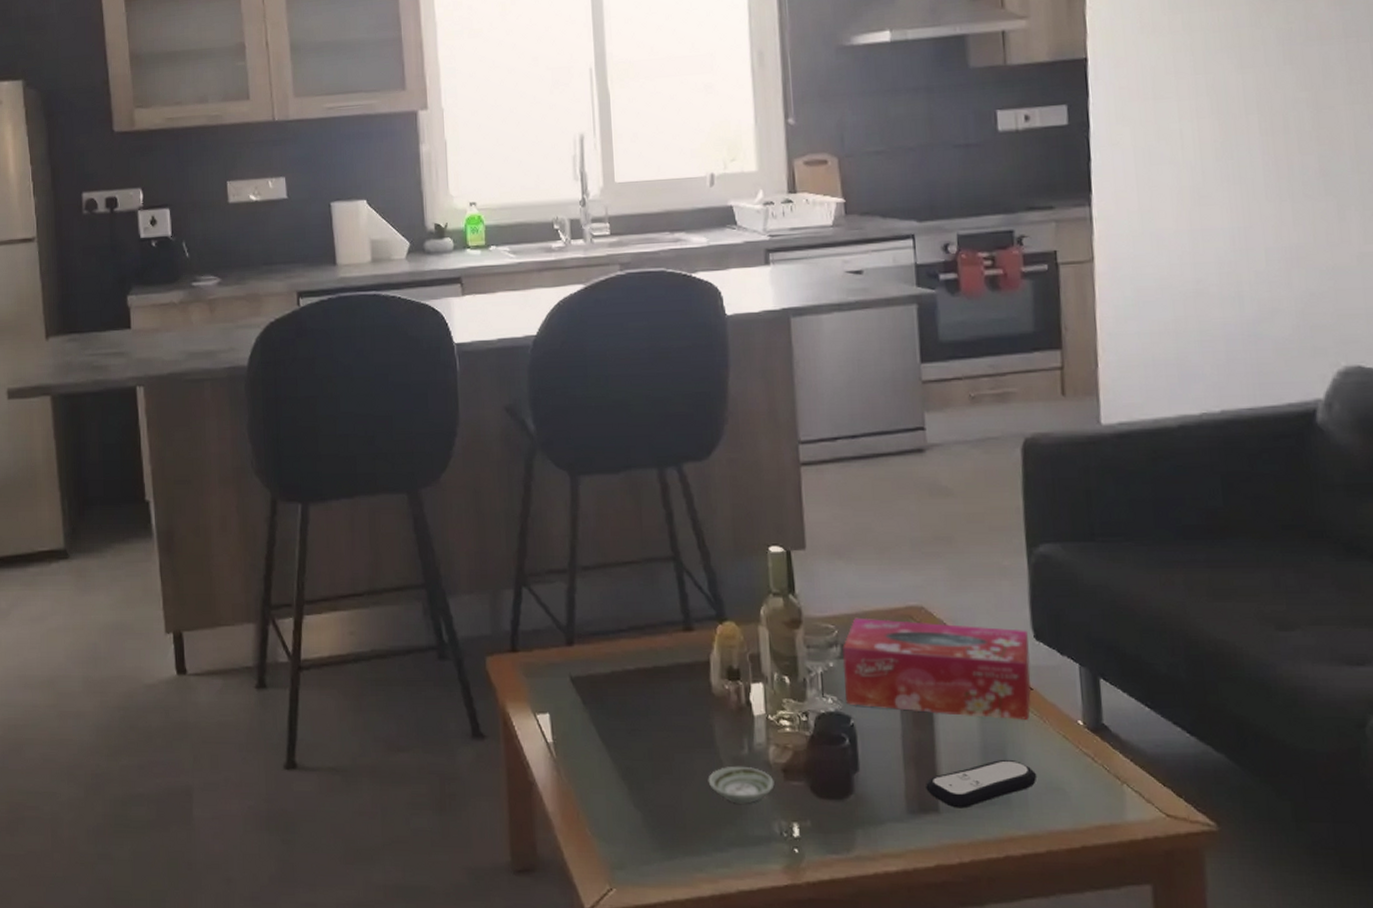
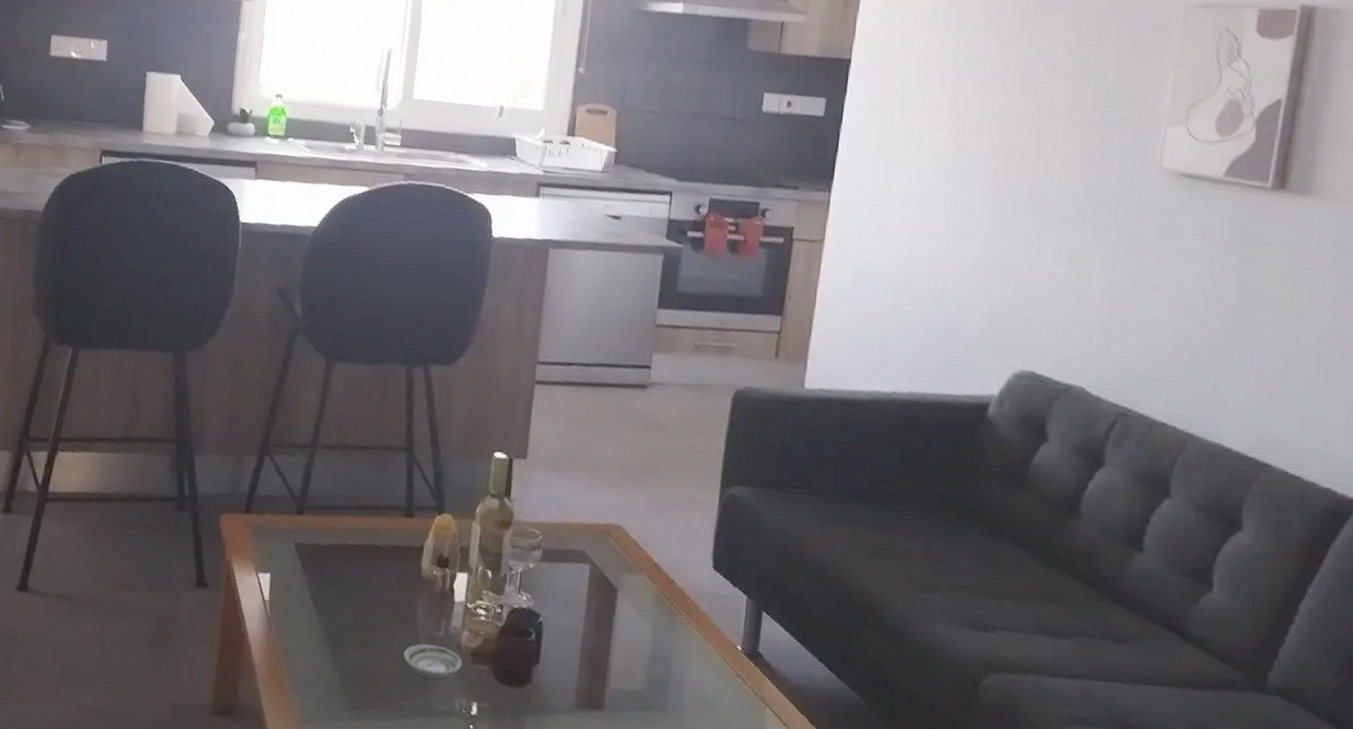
tissue box: present [842,617,1031,720] -> none [539,527,708,639]
remote control: present [926,760,1037,809] -> none [595,670,694,710]

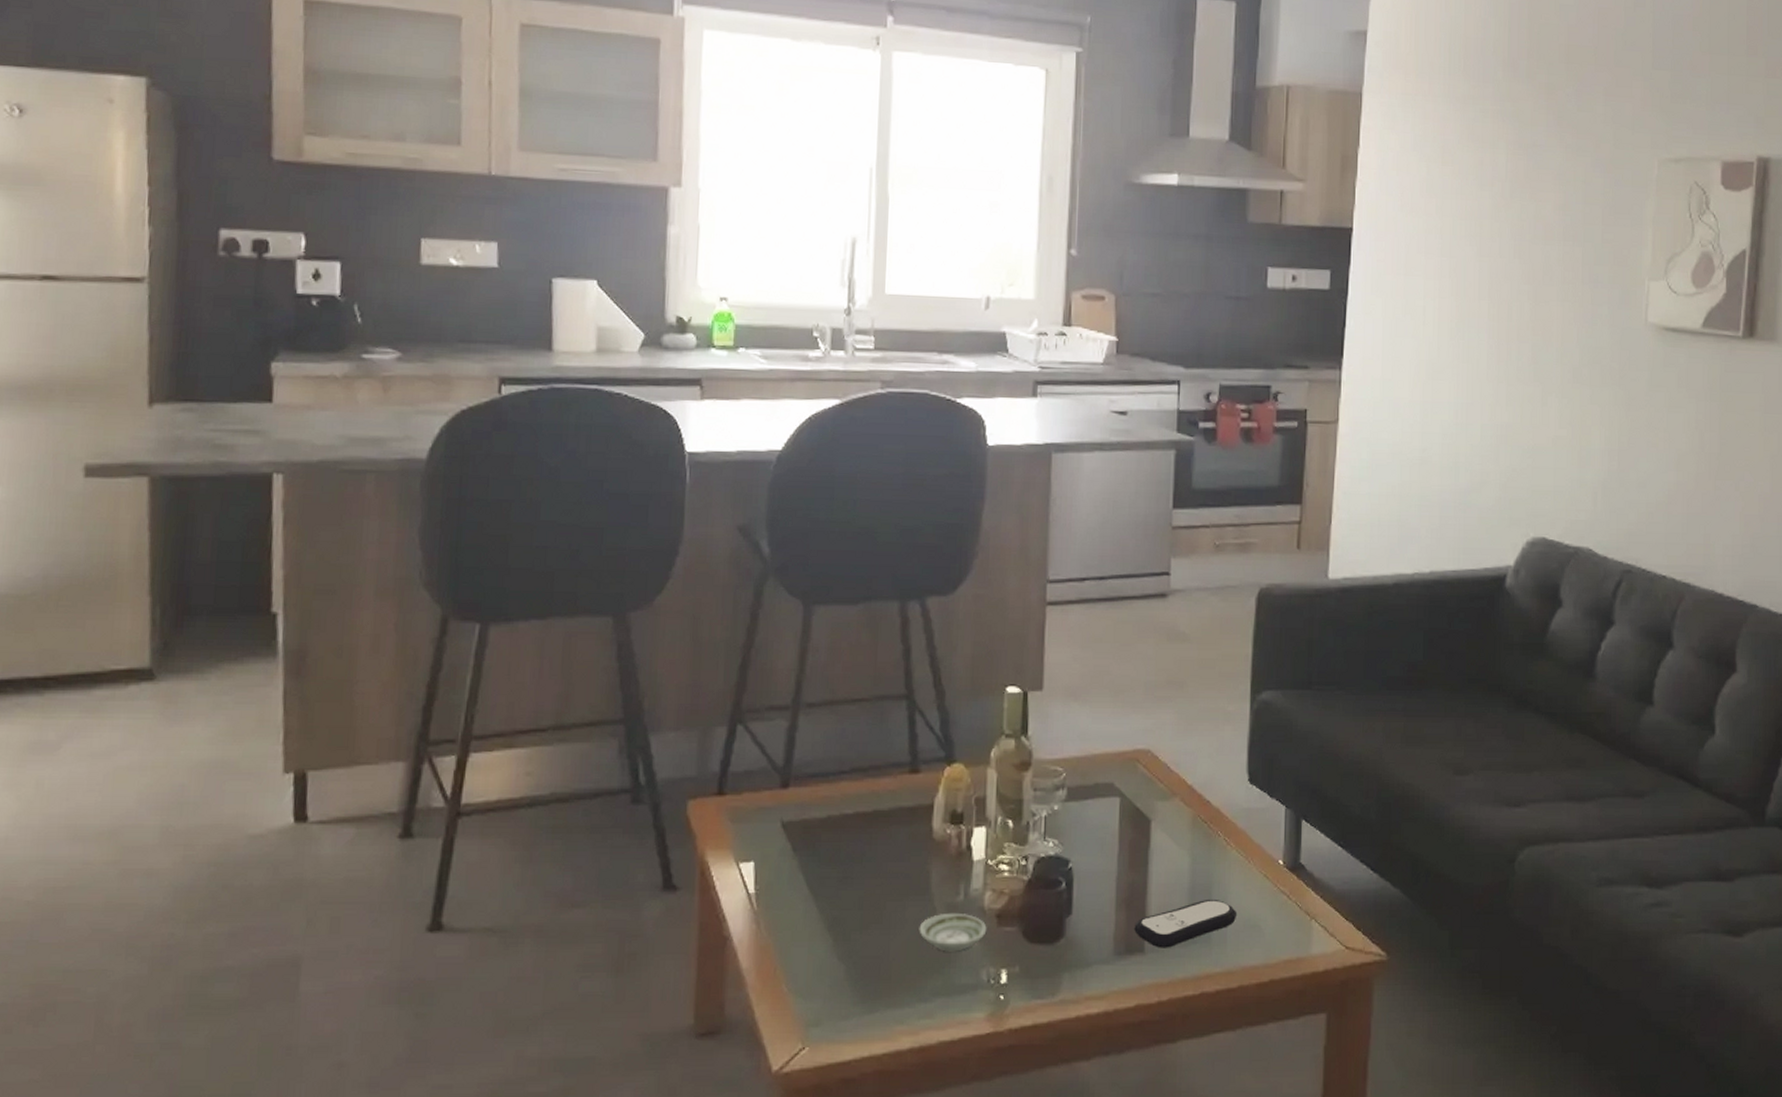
remote control: none [595,670,694,710] -> present [1134,900,1238,948]

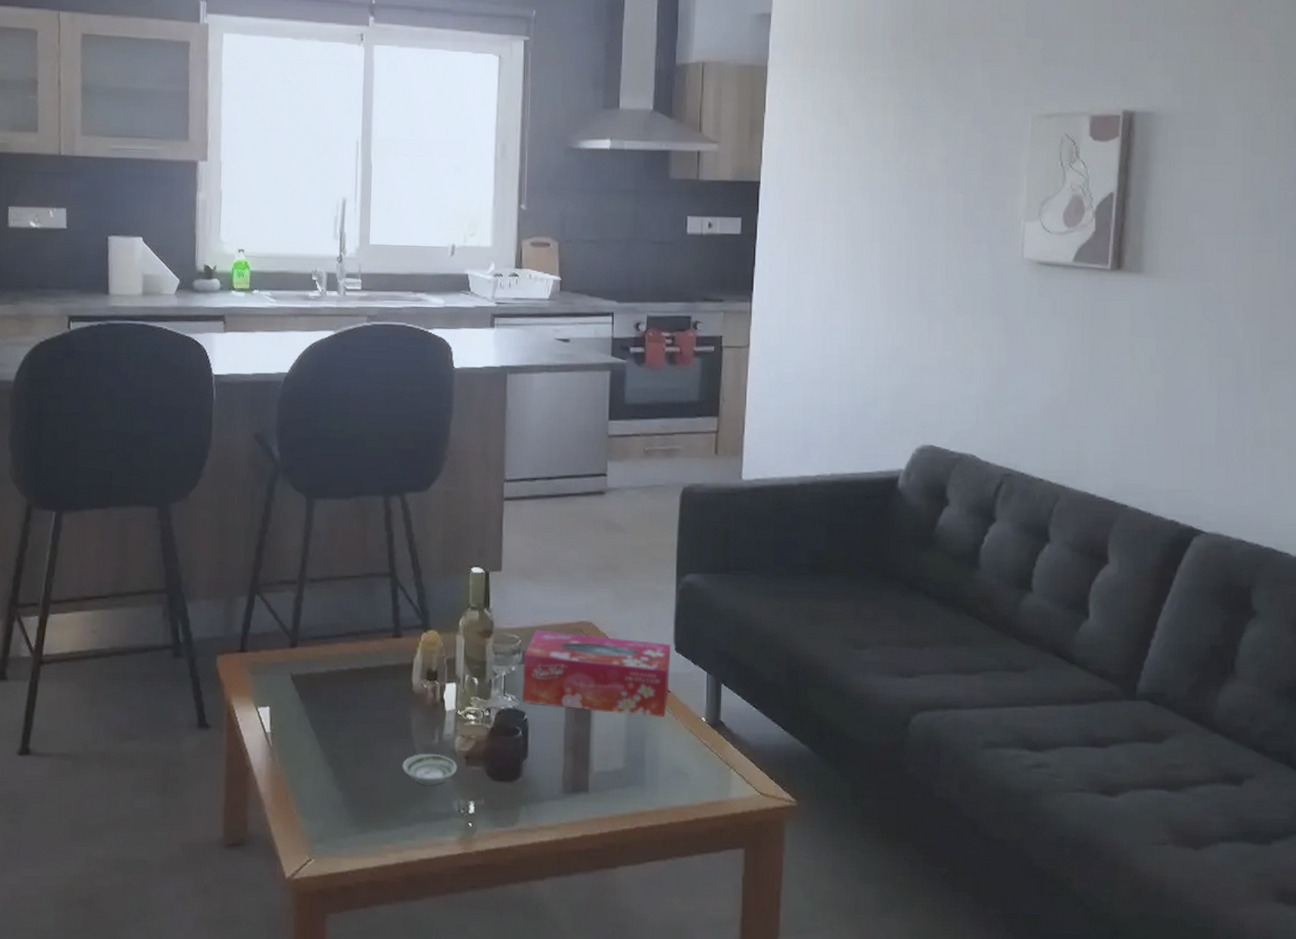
tissue box: none [1067,760,1243,860] -> present [522,630,670,717]
remote control: present [1134,900,1238,948] -> none [580,749,667,789]

